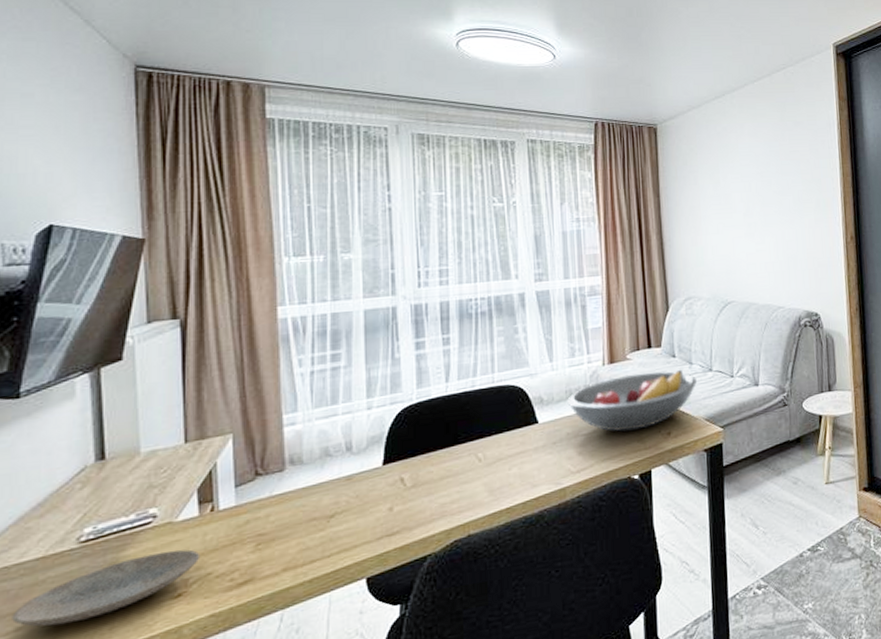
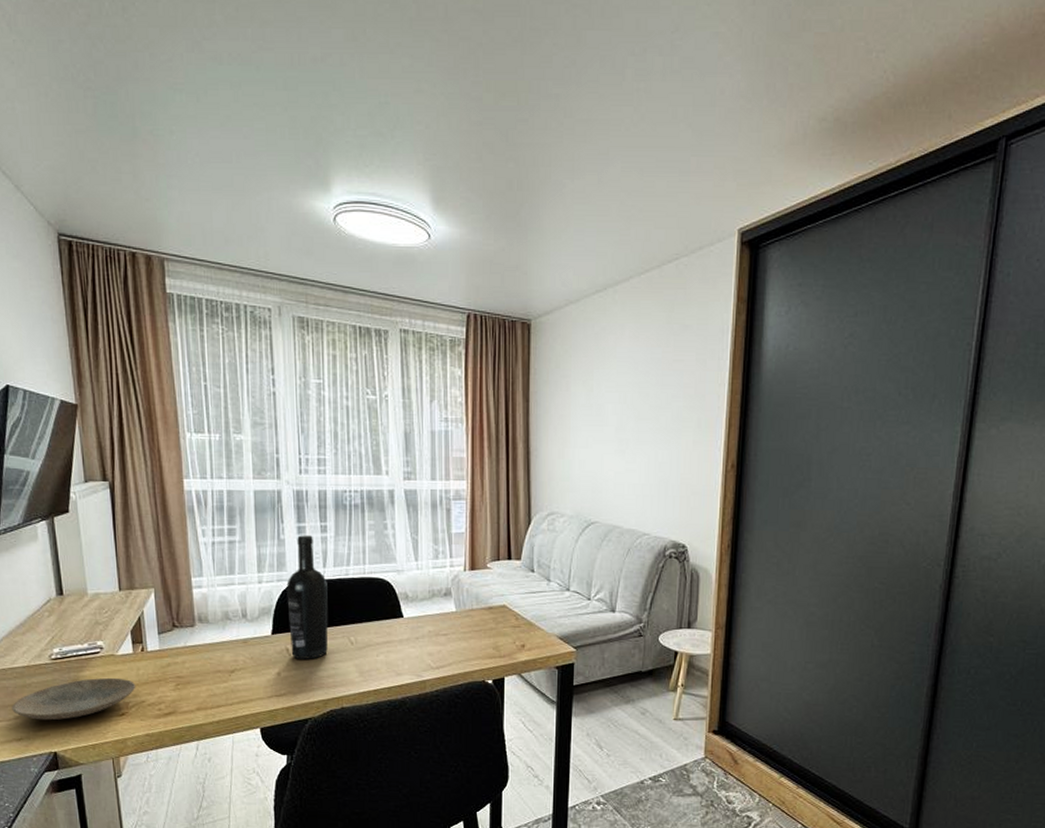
wine bottle: none [402,350,452,488] -> present [286,535,328,659]
fruit bowl: present [567,370,697,432] -> none [430,583,553,638]

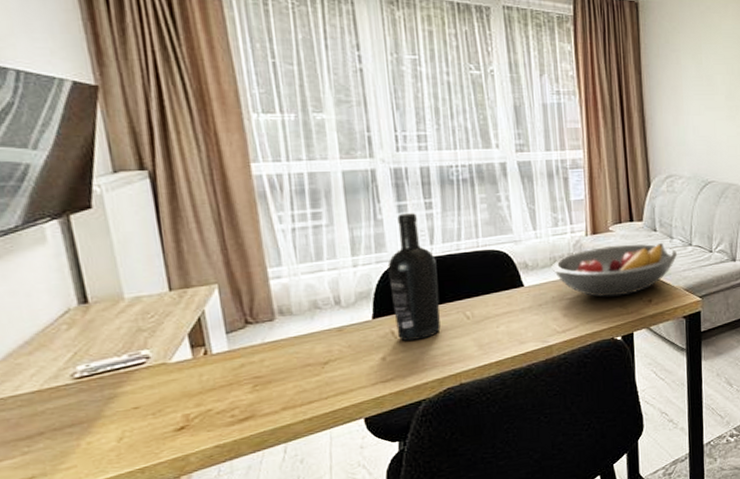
plate: present [12,677,136,721] -> none [16,388,199,452]
fruit bowl: none [430,583,553,638] -> present [551,243,677,297]

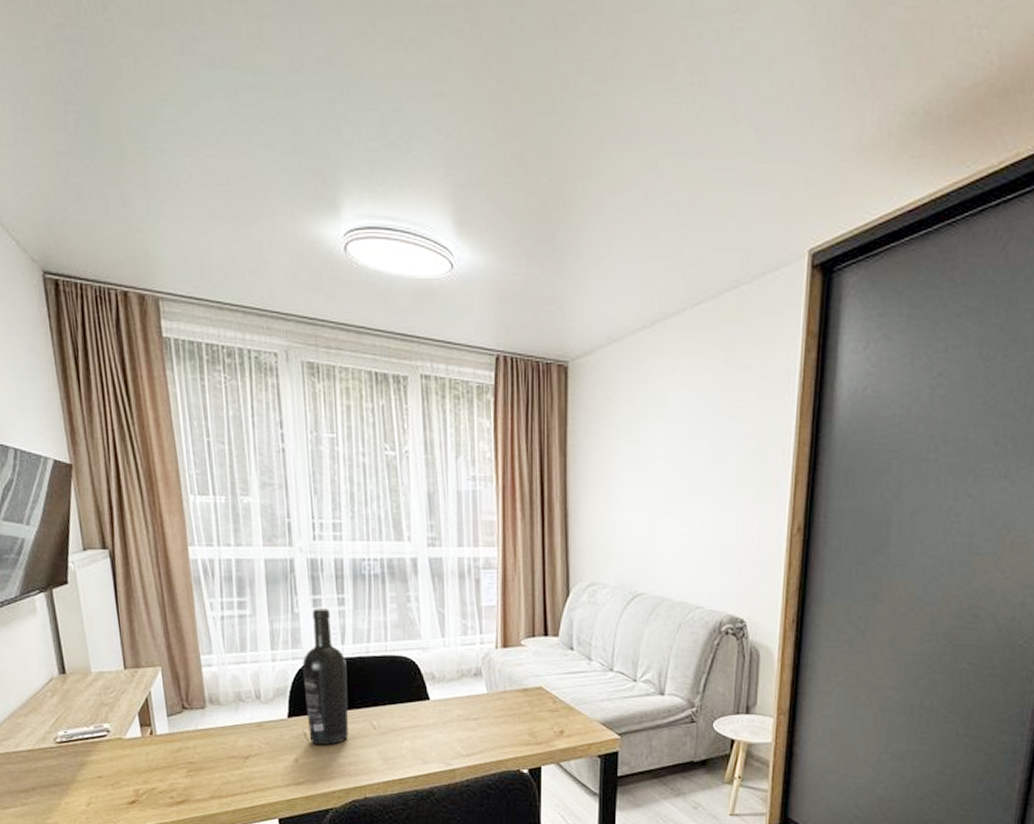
fruit bowl: present [551,243,677,297] -> none [458,662,595,723]

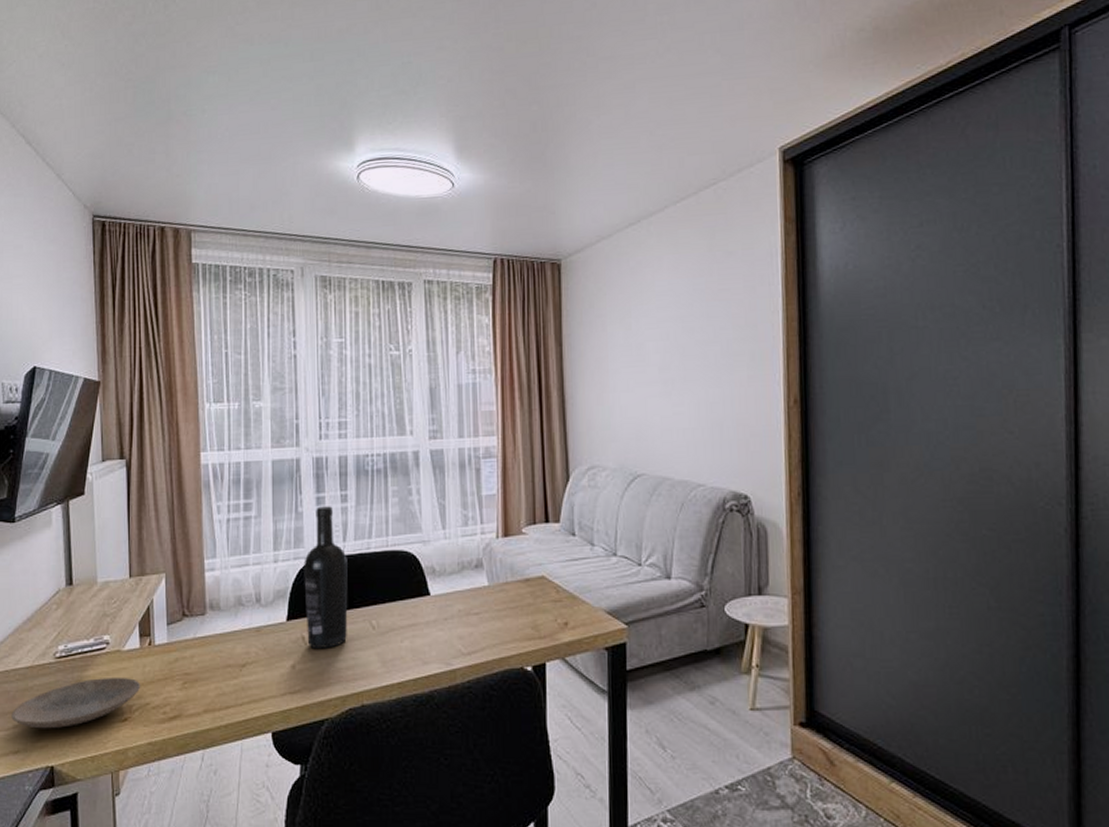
plate: none [18,762,146,808] -> present [11,677,141,729]

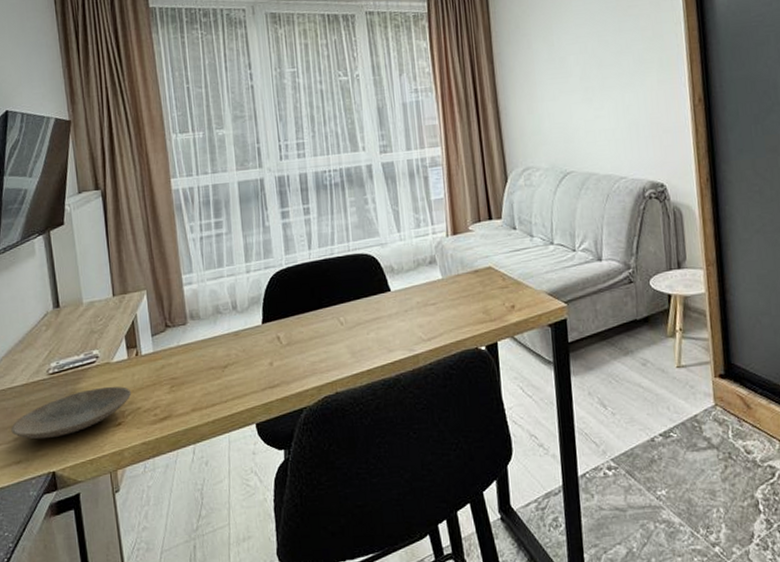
wine bottle: present [304,506,348,648] -> none [274,219,318,346]

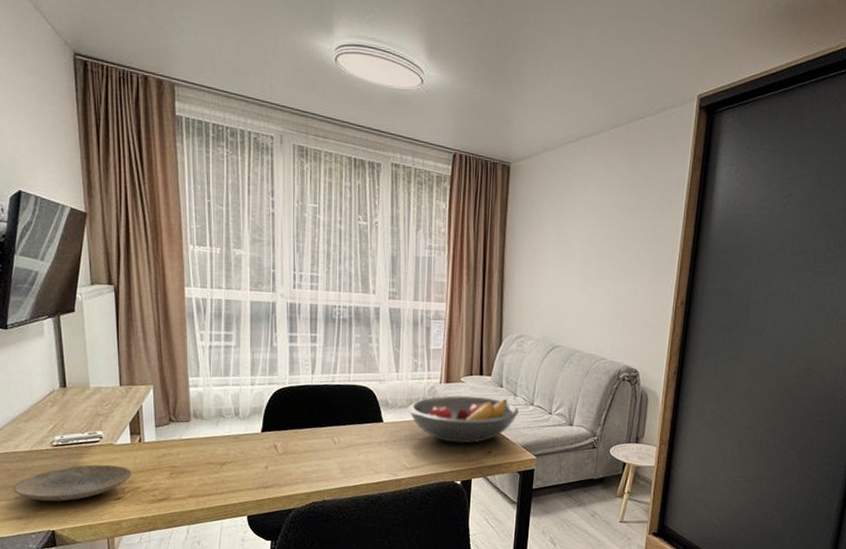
fruit bowl: none [415,243,538,303] -> present [408,395,519,444]

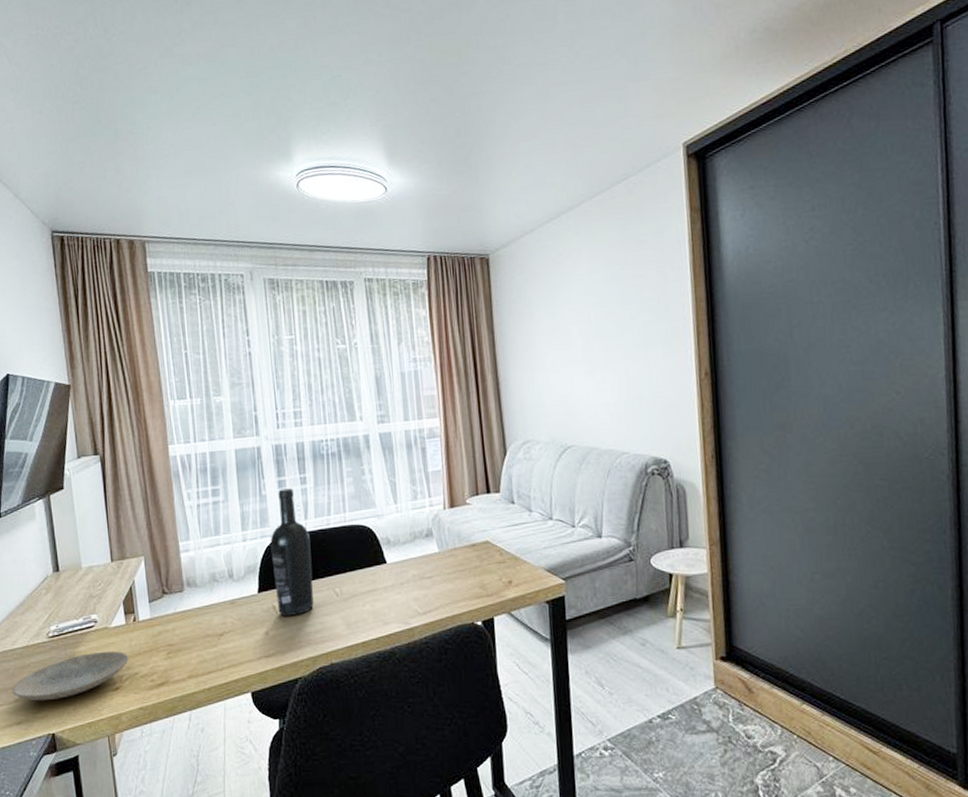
wine bottle: none [277,344,315,456] -> present [270,488,314,616]
fruit bowl: present [408,395,519,444] -> none [412,517,537,577]

